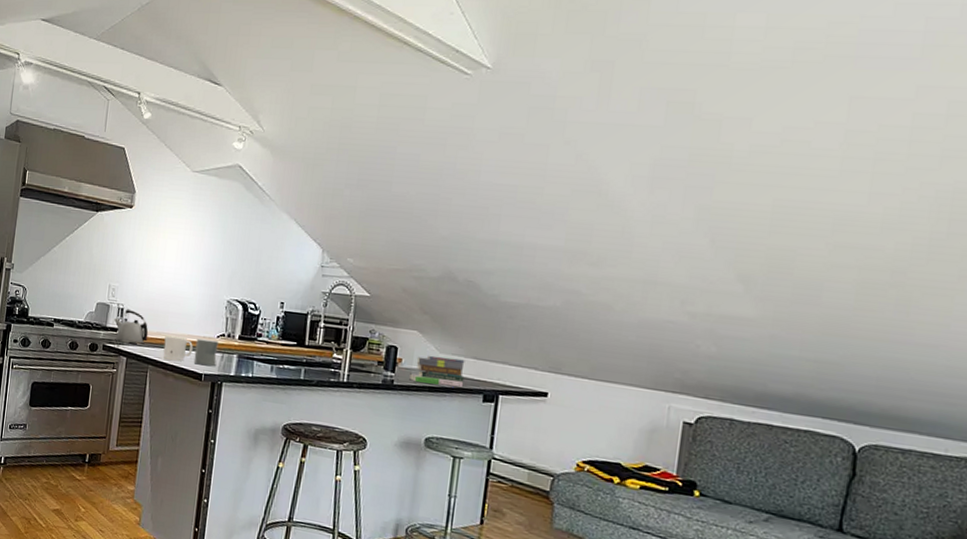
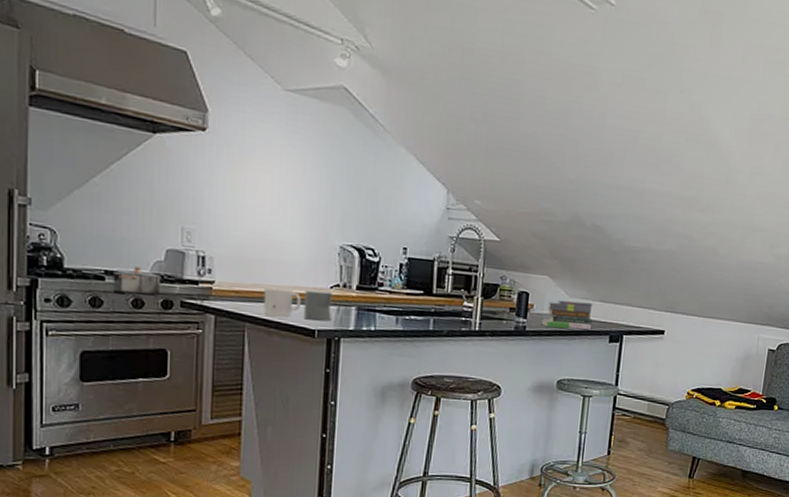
cooking pot: none [58,316,92,340] -> present [112,266,162,296]
kettle: present [114,310,149,344] -> none [194,258,242,299]

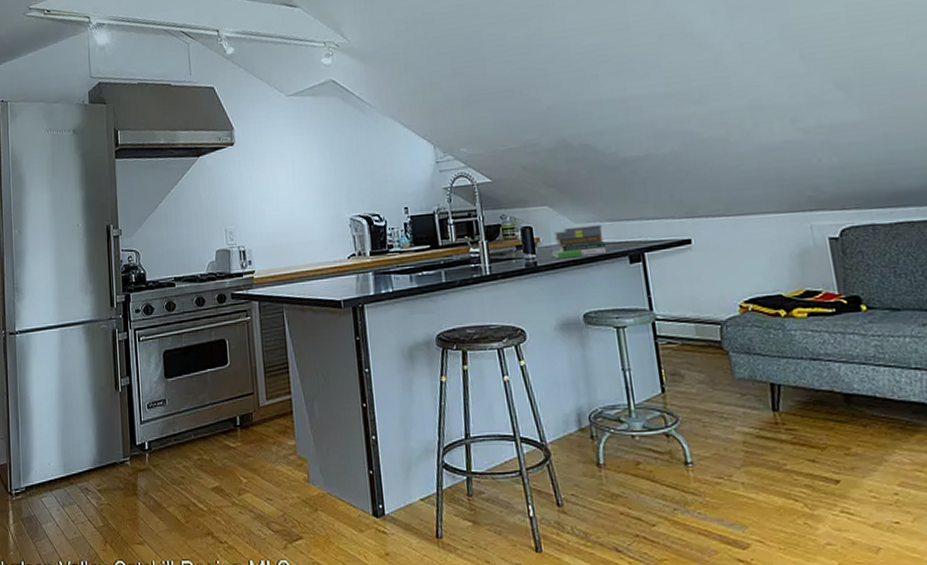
cooking pot: present [112,266,162,296] -> none [180,269,216,296]
mug: present [263,288,301,317] -> none [294,267,325,294]
cup: present [303,290,333,321] -> none [327,262,353,292]

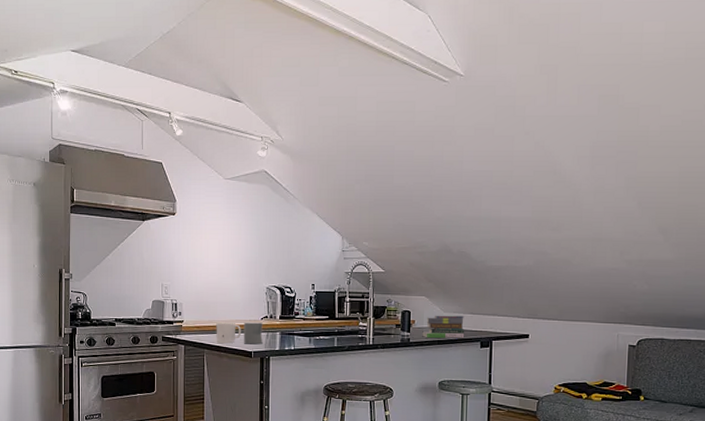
mug: none [294,267,325,294] -> present [216,322,241,344]
cup: none [327,262,353,292] -> present [243,322,263,345]

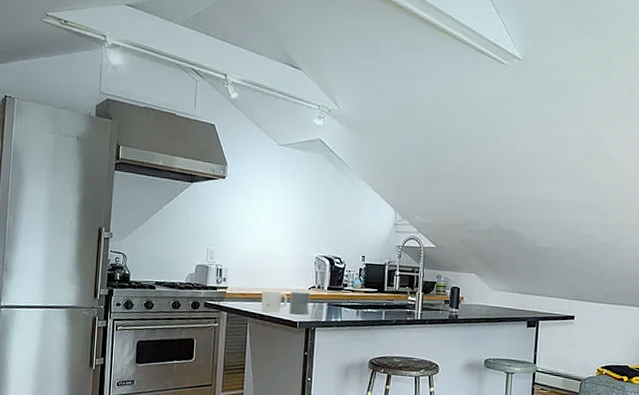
books: present [422,315,465,339] -> none [470,292,513,317]

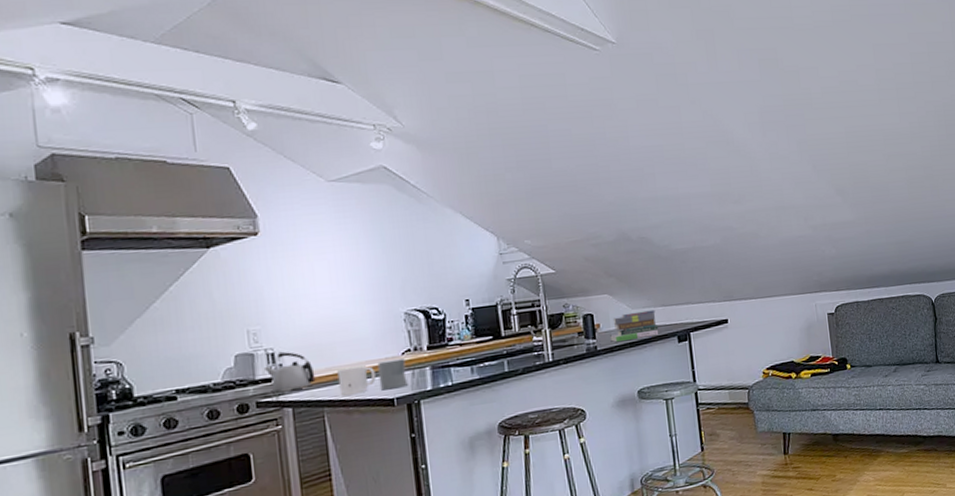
kettle: none [214,270,246,300] -> present [265,352,316,393]
books: none [470,292,513,317] -> present [610,309,659,343]

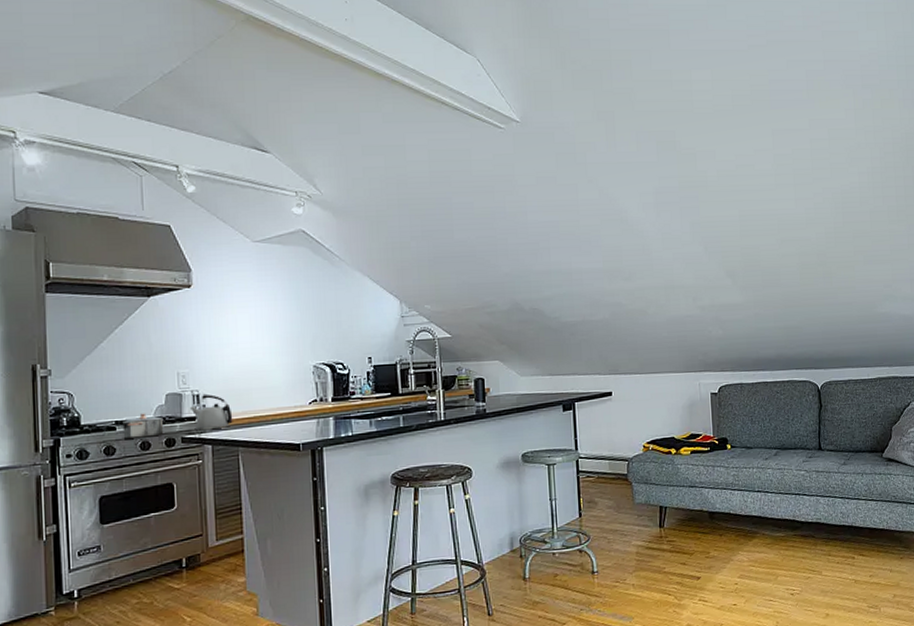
cooking pot: none [184,378,235,410] -> present [122,413,164,440]
mug: present [337,365,376,396] -> none [252,411,285,438]
cup: present [377,358,408,391] -> none [287,408,313,436]
books: present [610,309,659,343] -> none [499,378,545,407]

